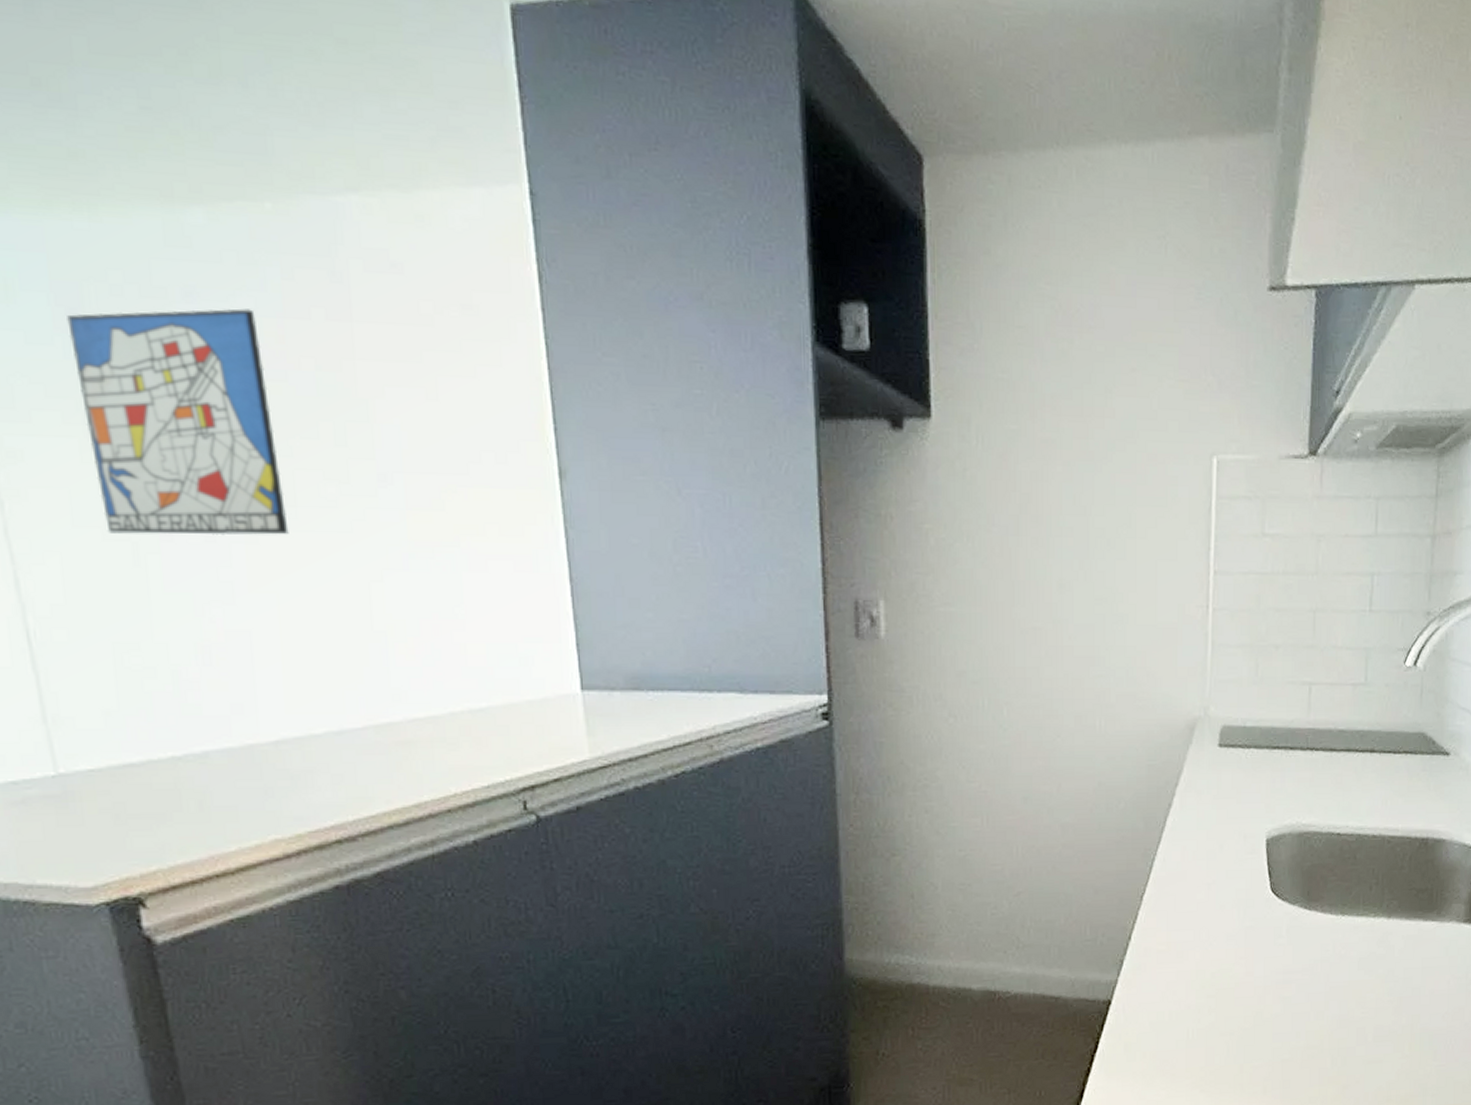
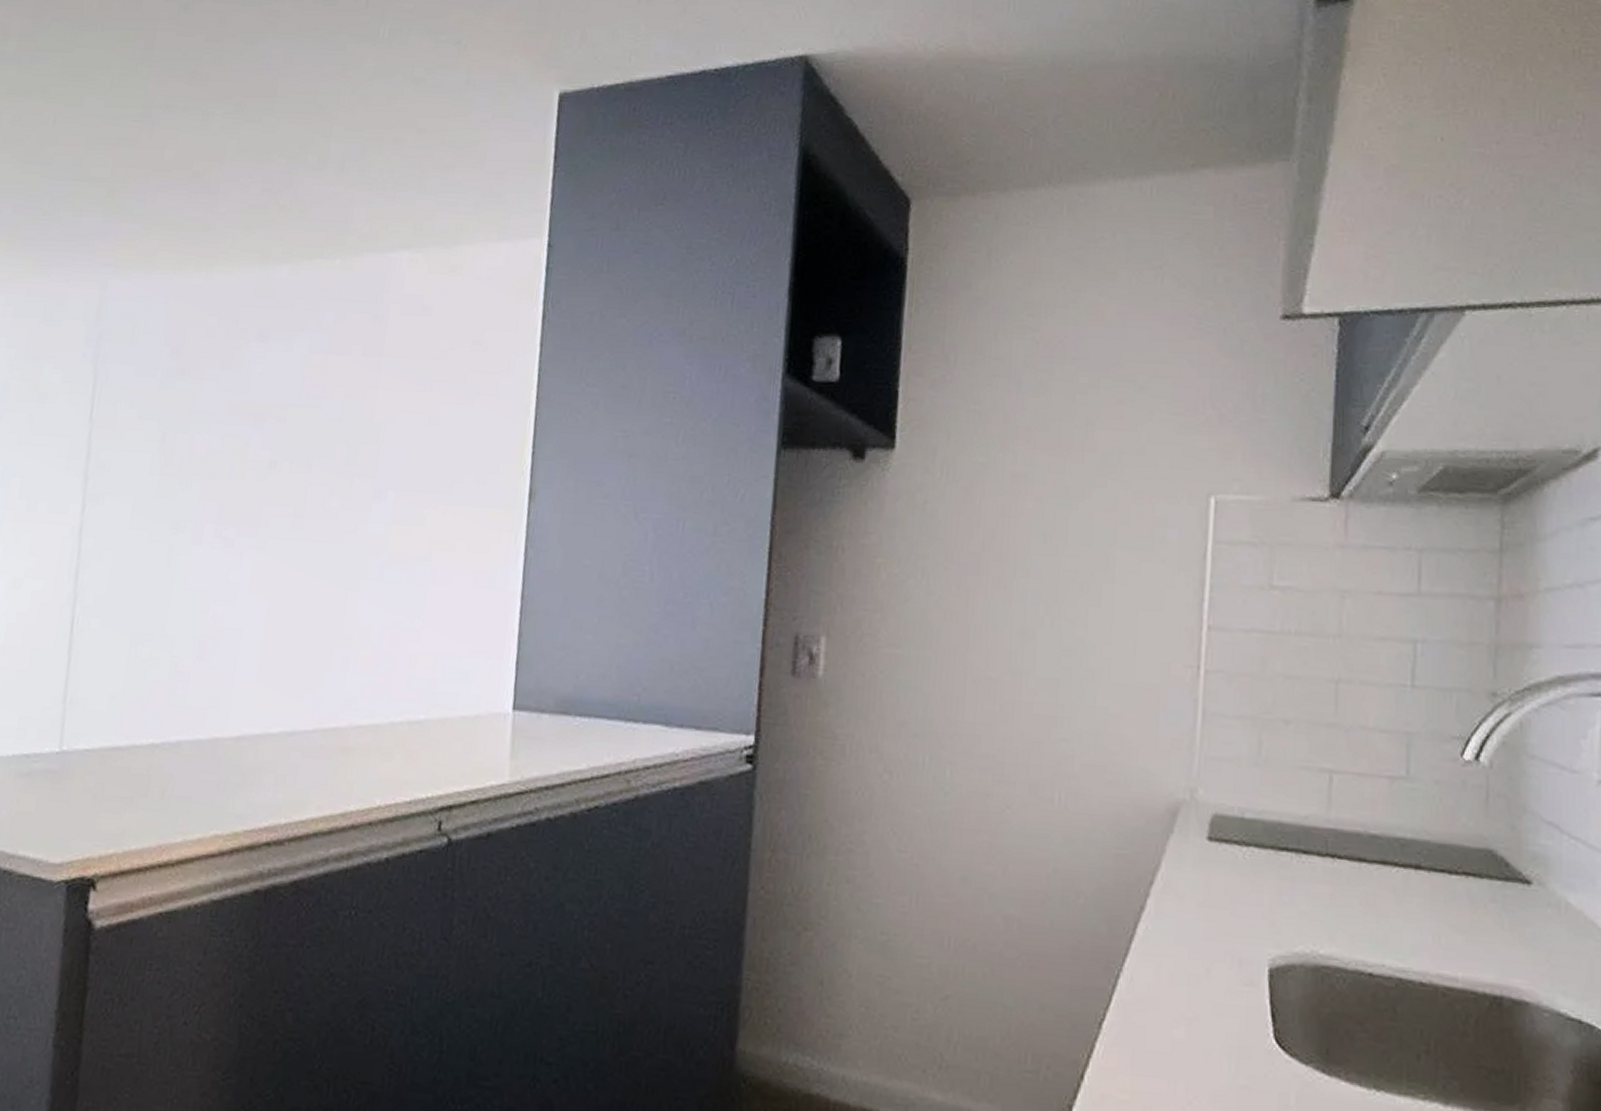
wall art: present [67,308,289,536] -> none [154,346,308,543]

